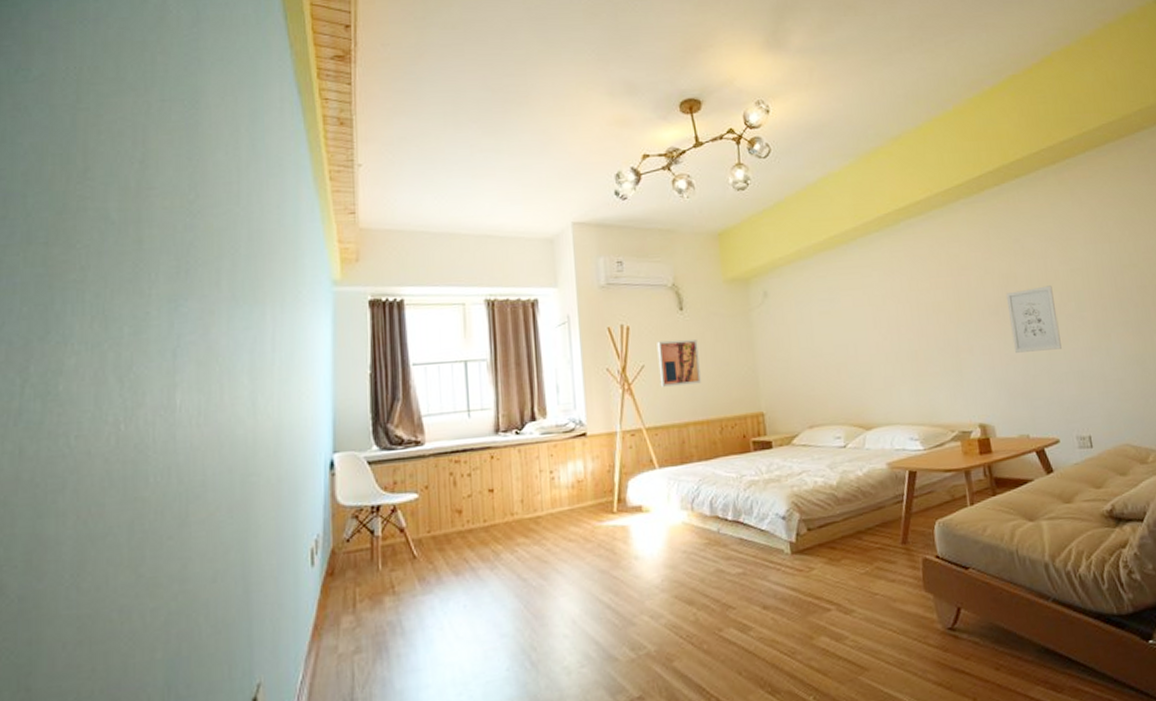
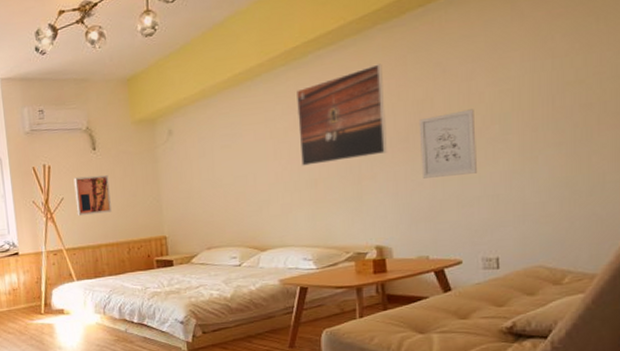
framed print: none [891,236,980,336] -> present [297,64,387,166]

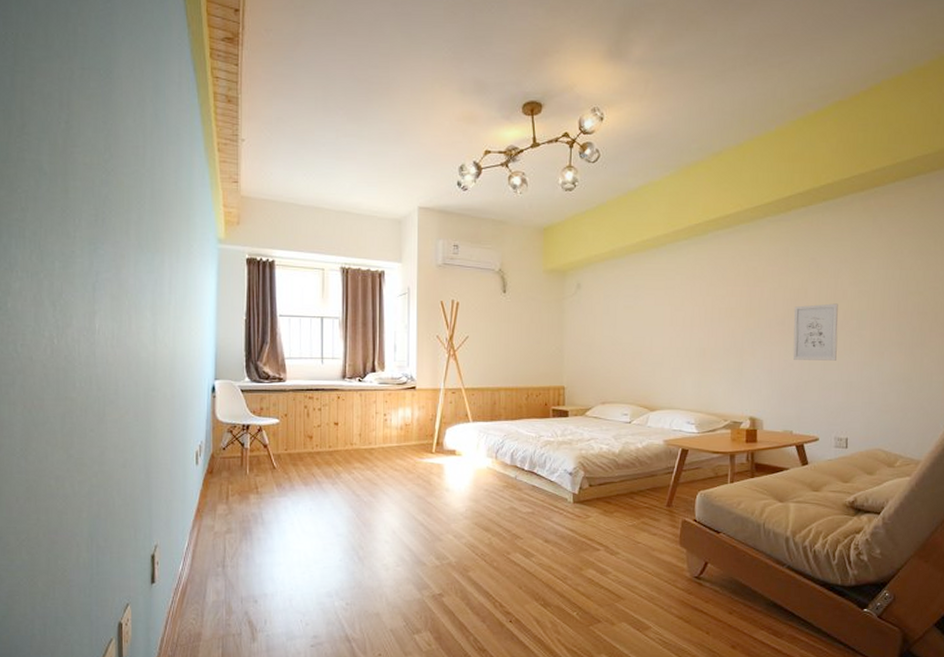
wall art: present [73,175,111,216] -> none [480,317,515,357]
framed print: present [297,64,387,166] -> none [693,251,769,335]

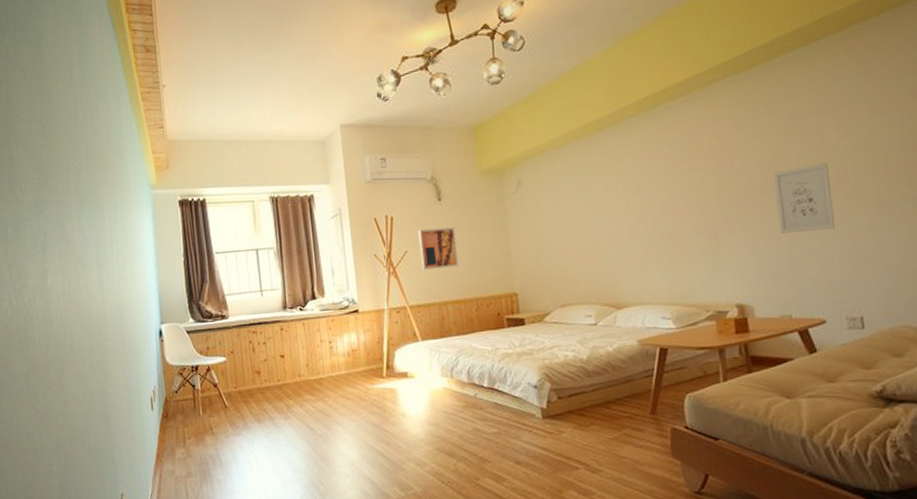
wall art: none [480,317,515,357] -> present [418,227,458,270]

